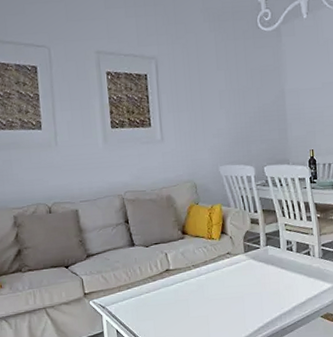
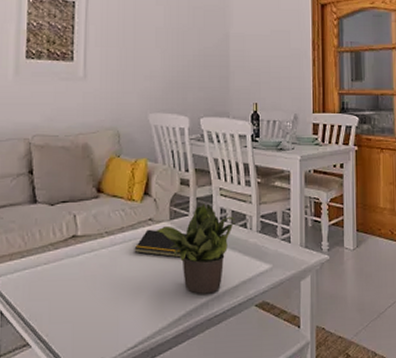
notepad: none [217,261,260,283] -> present [134,229,187,258]
potted plant: none [233,237,300,310] -> present [155,203,235,294]

